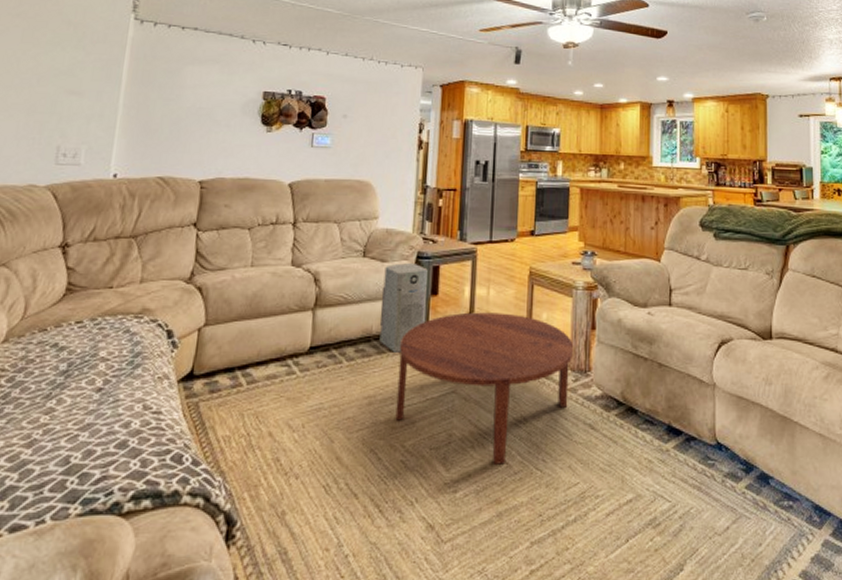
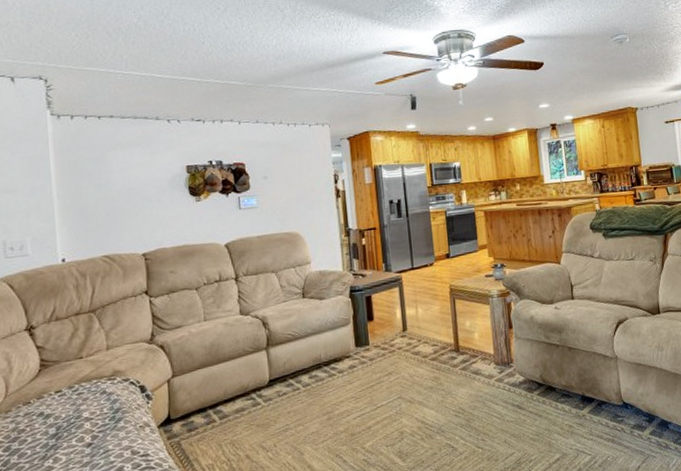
air purifier: present [379,263,428,353] -> none [323,297,367,374]
coffee table: present [395,312,574,465] -> none [347,326,497,450]

